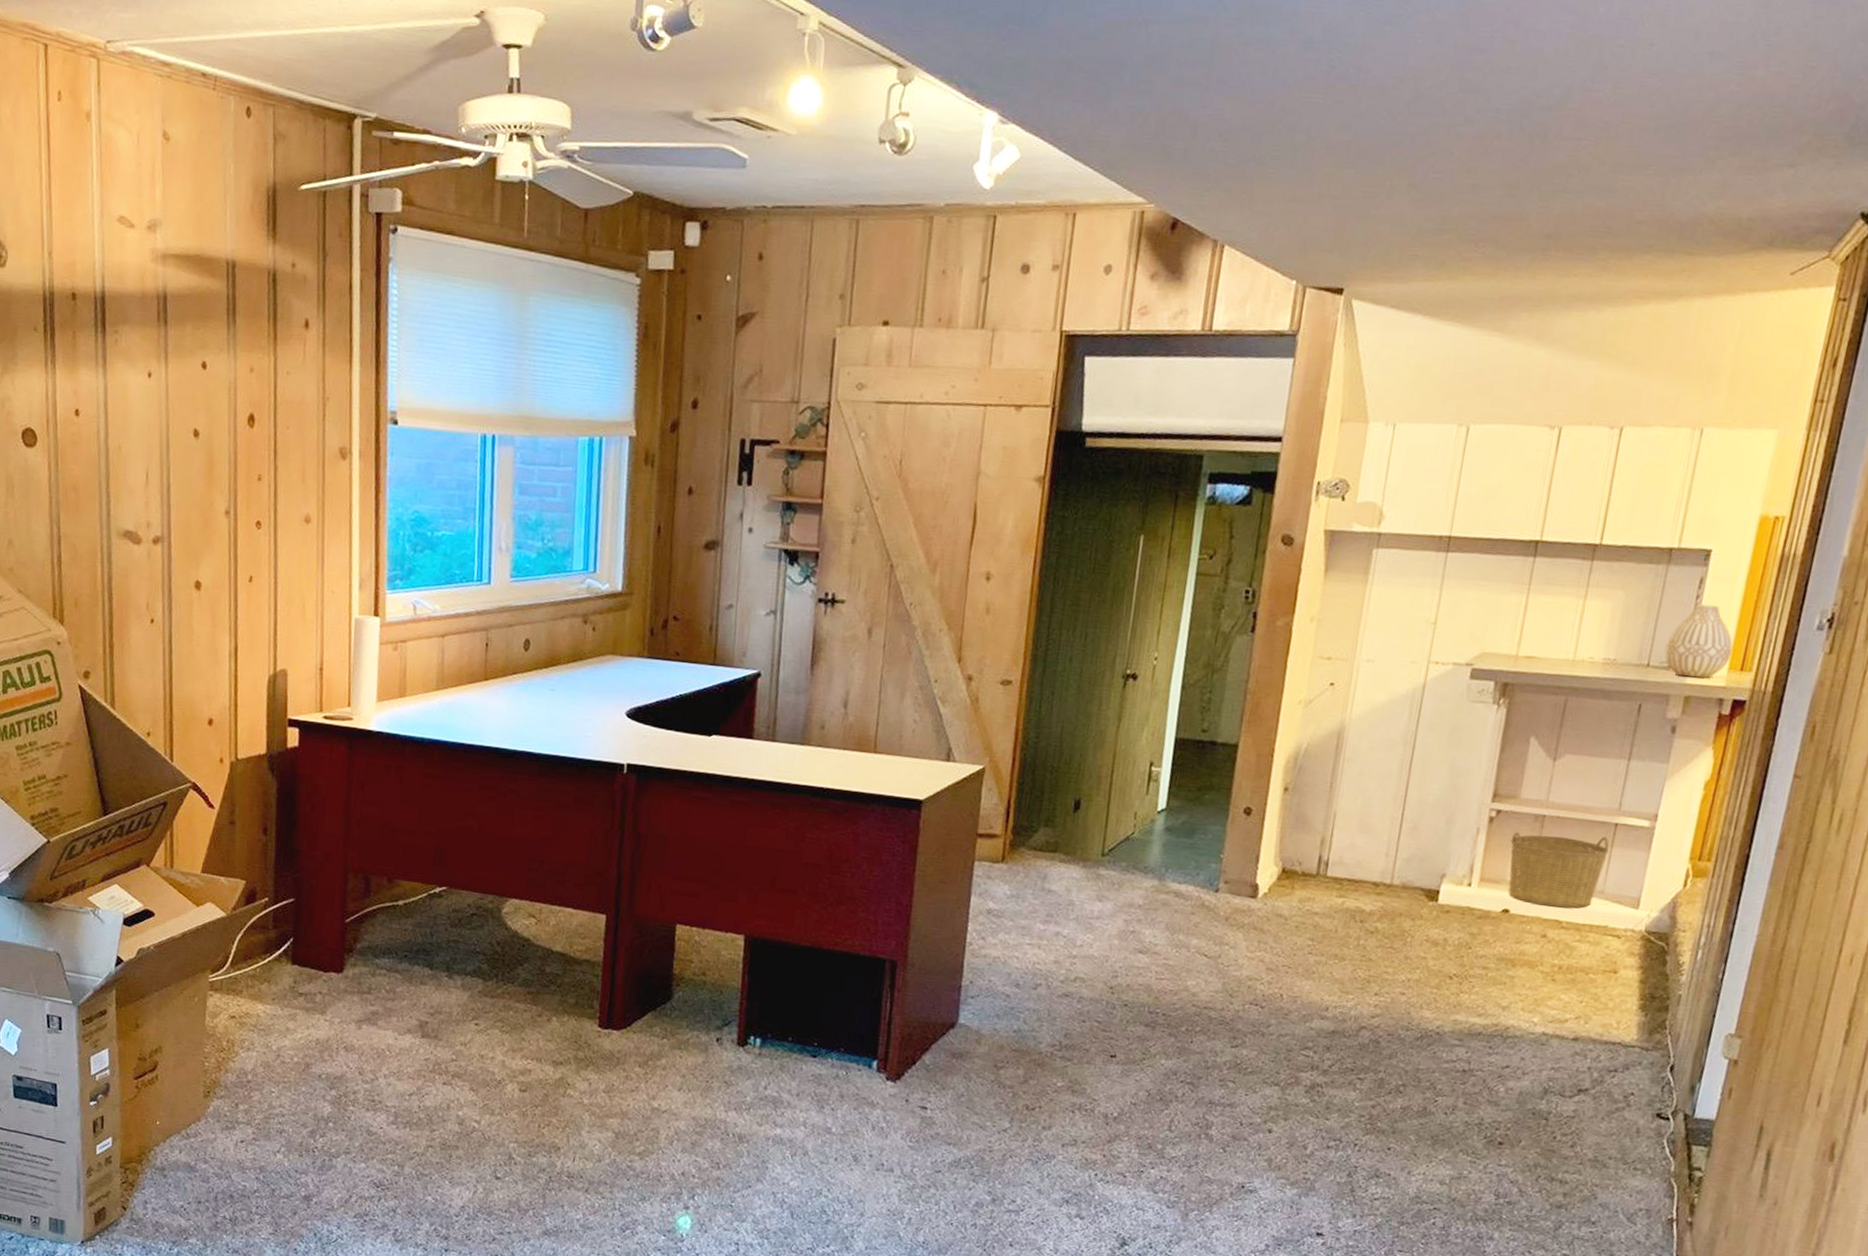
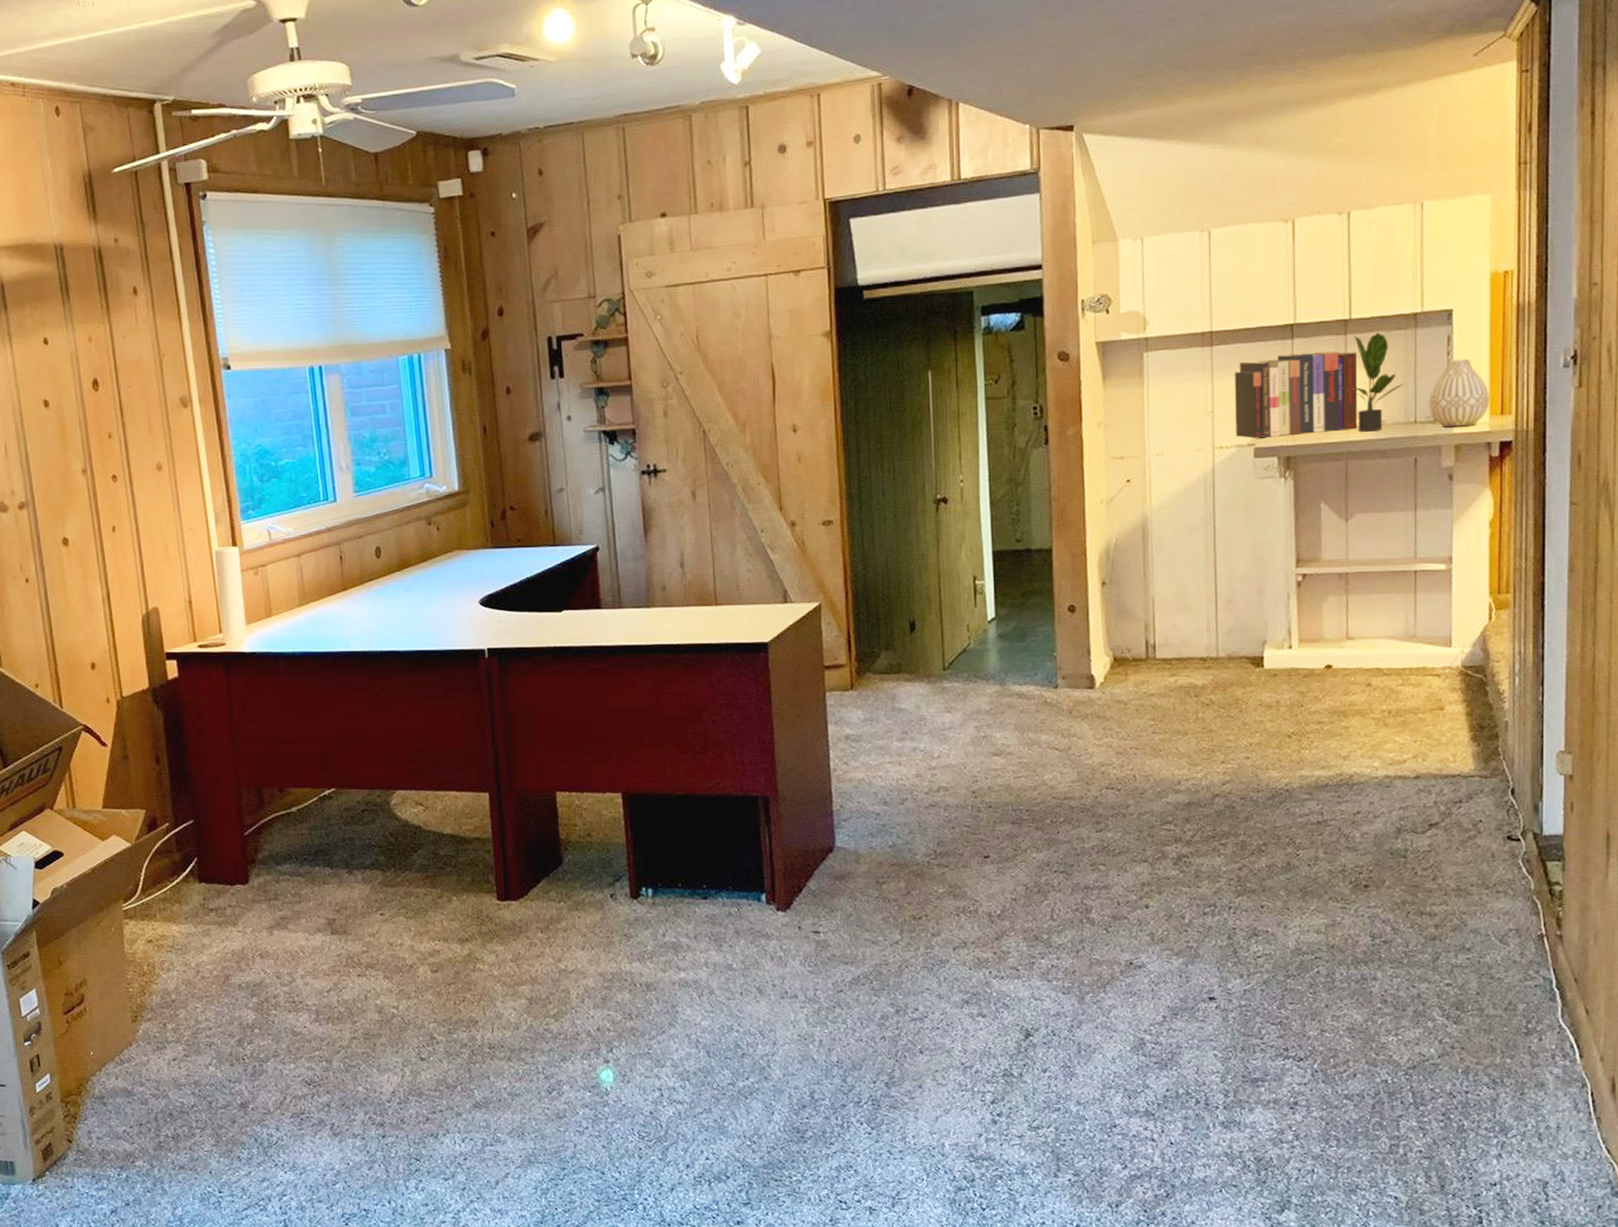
books: none [1454,572,1600,665] -> present [1234,351,1358,439]
basket: present [1508,832,1609,909] -> none [1321,585,1413,657]
potted plant: none [1584,562,1644,669] -> present [1349,333,1404,432]

